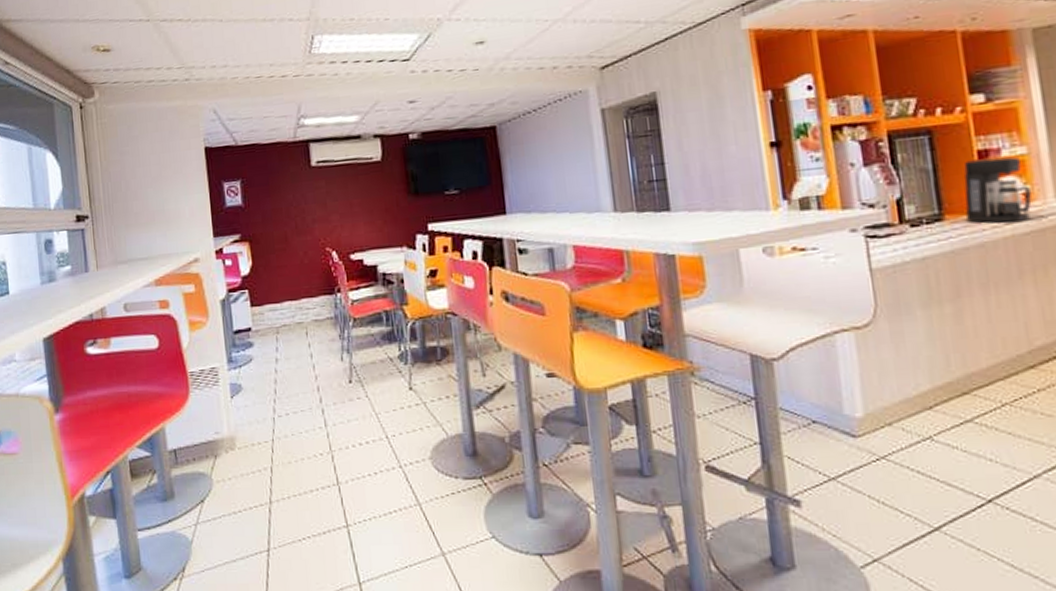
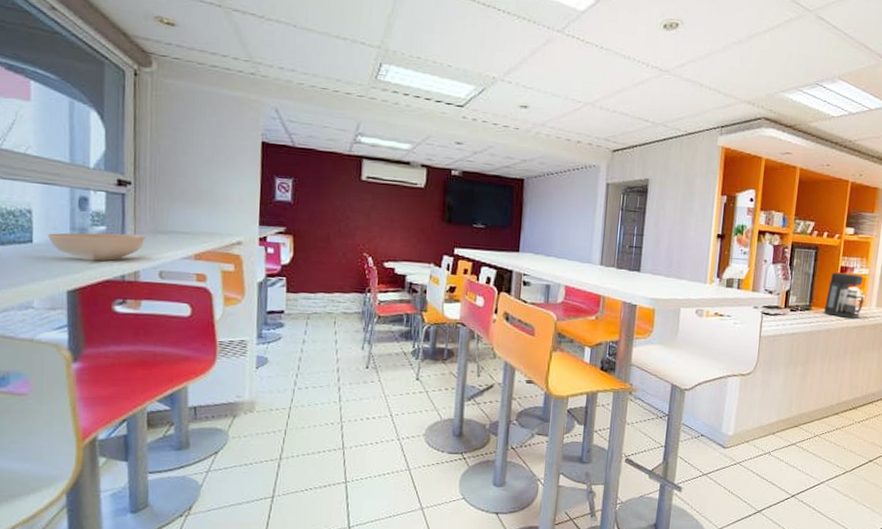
bowl: none [20,268,108,304] -> present [47,232,146,261]

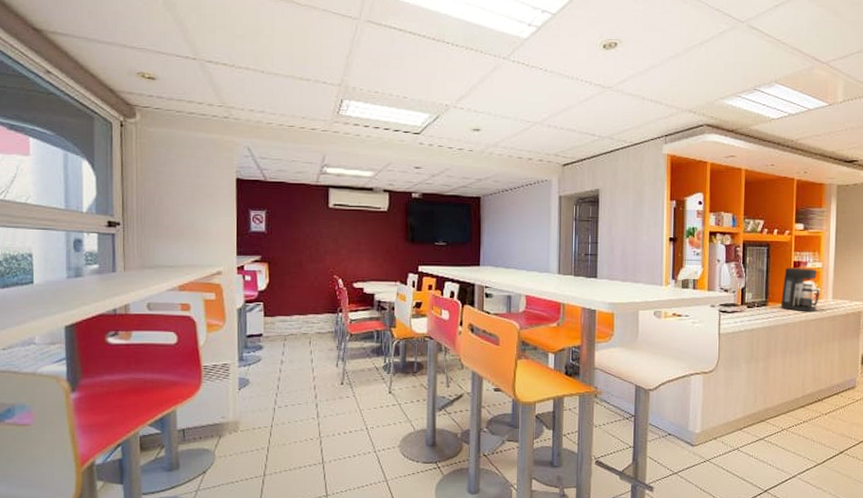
bowl: present [47,232,146,261] -> none [46,270,135,297]

